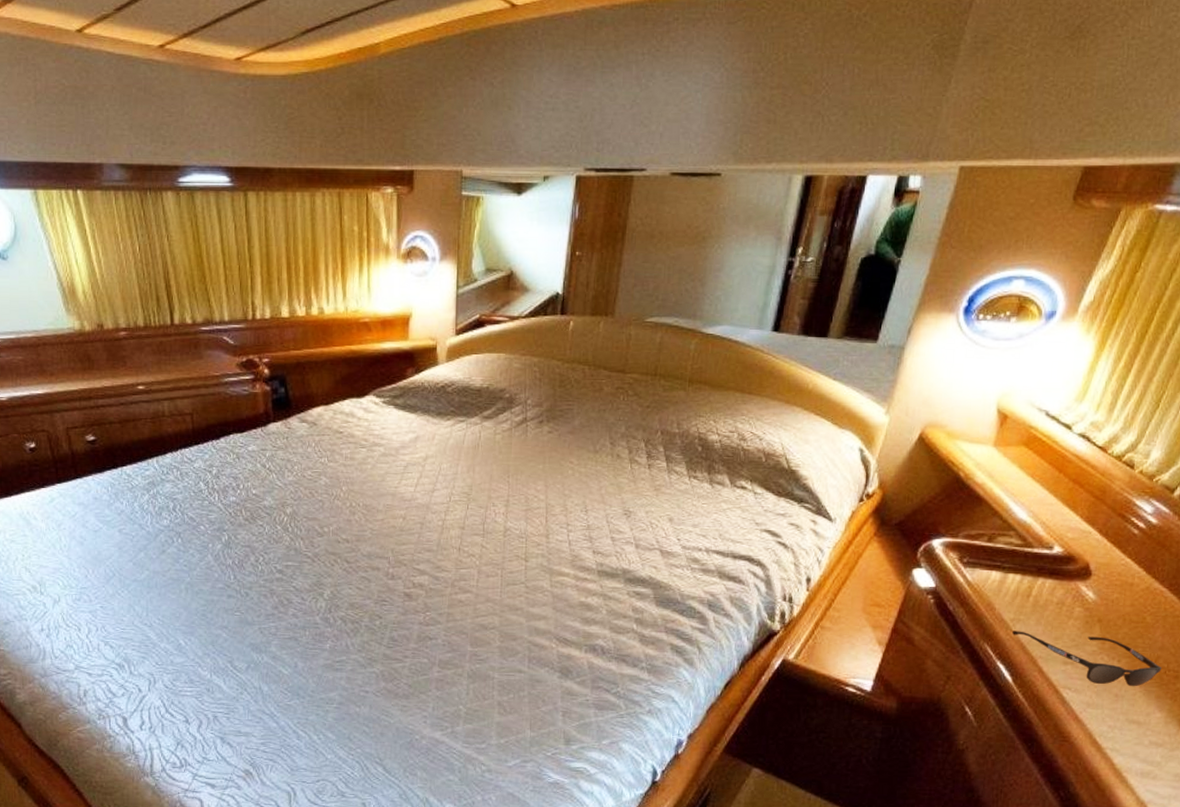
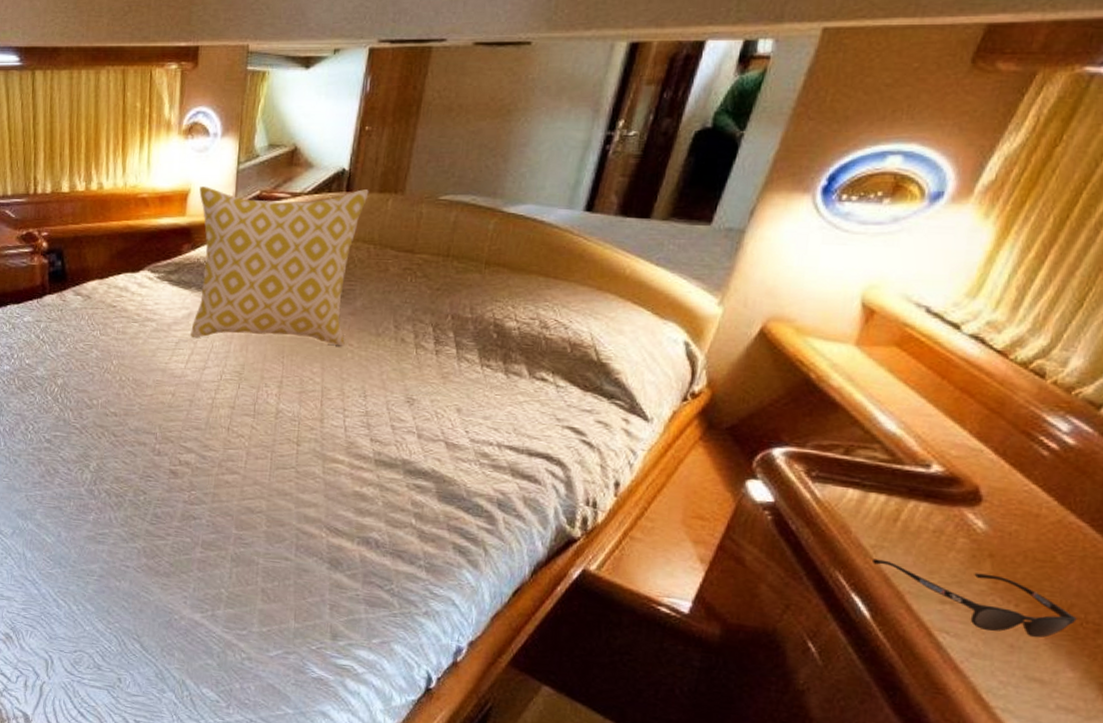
pillow: none [418,311,582,464] -> present [191,186,369,346]

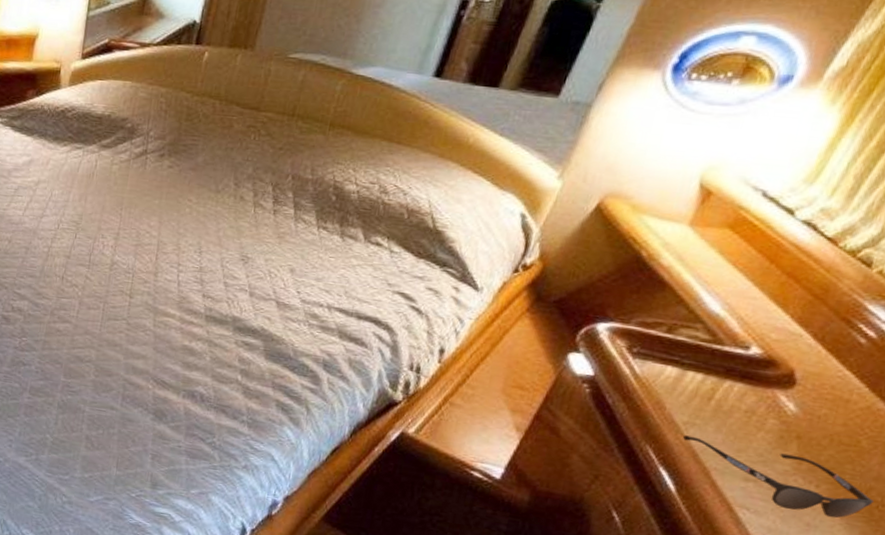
pillow: present [191,186,369,346] -> none [30,31,219,201]

